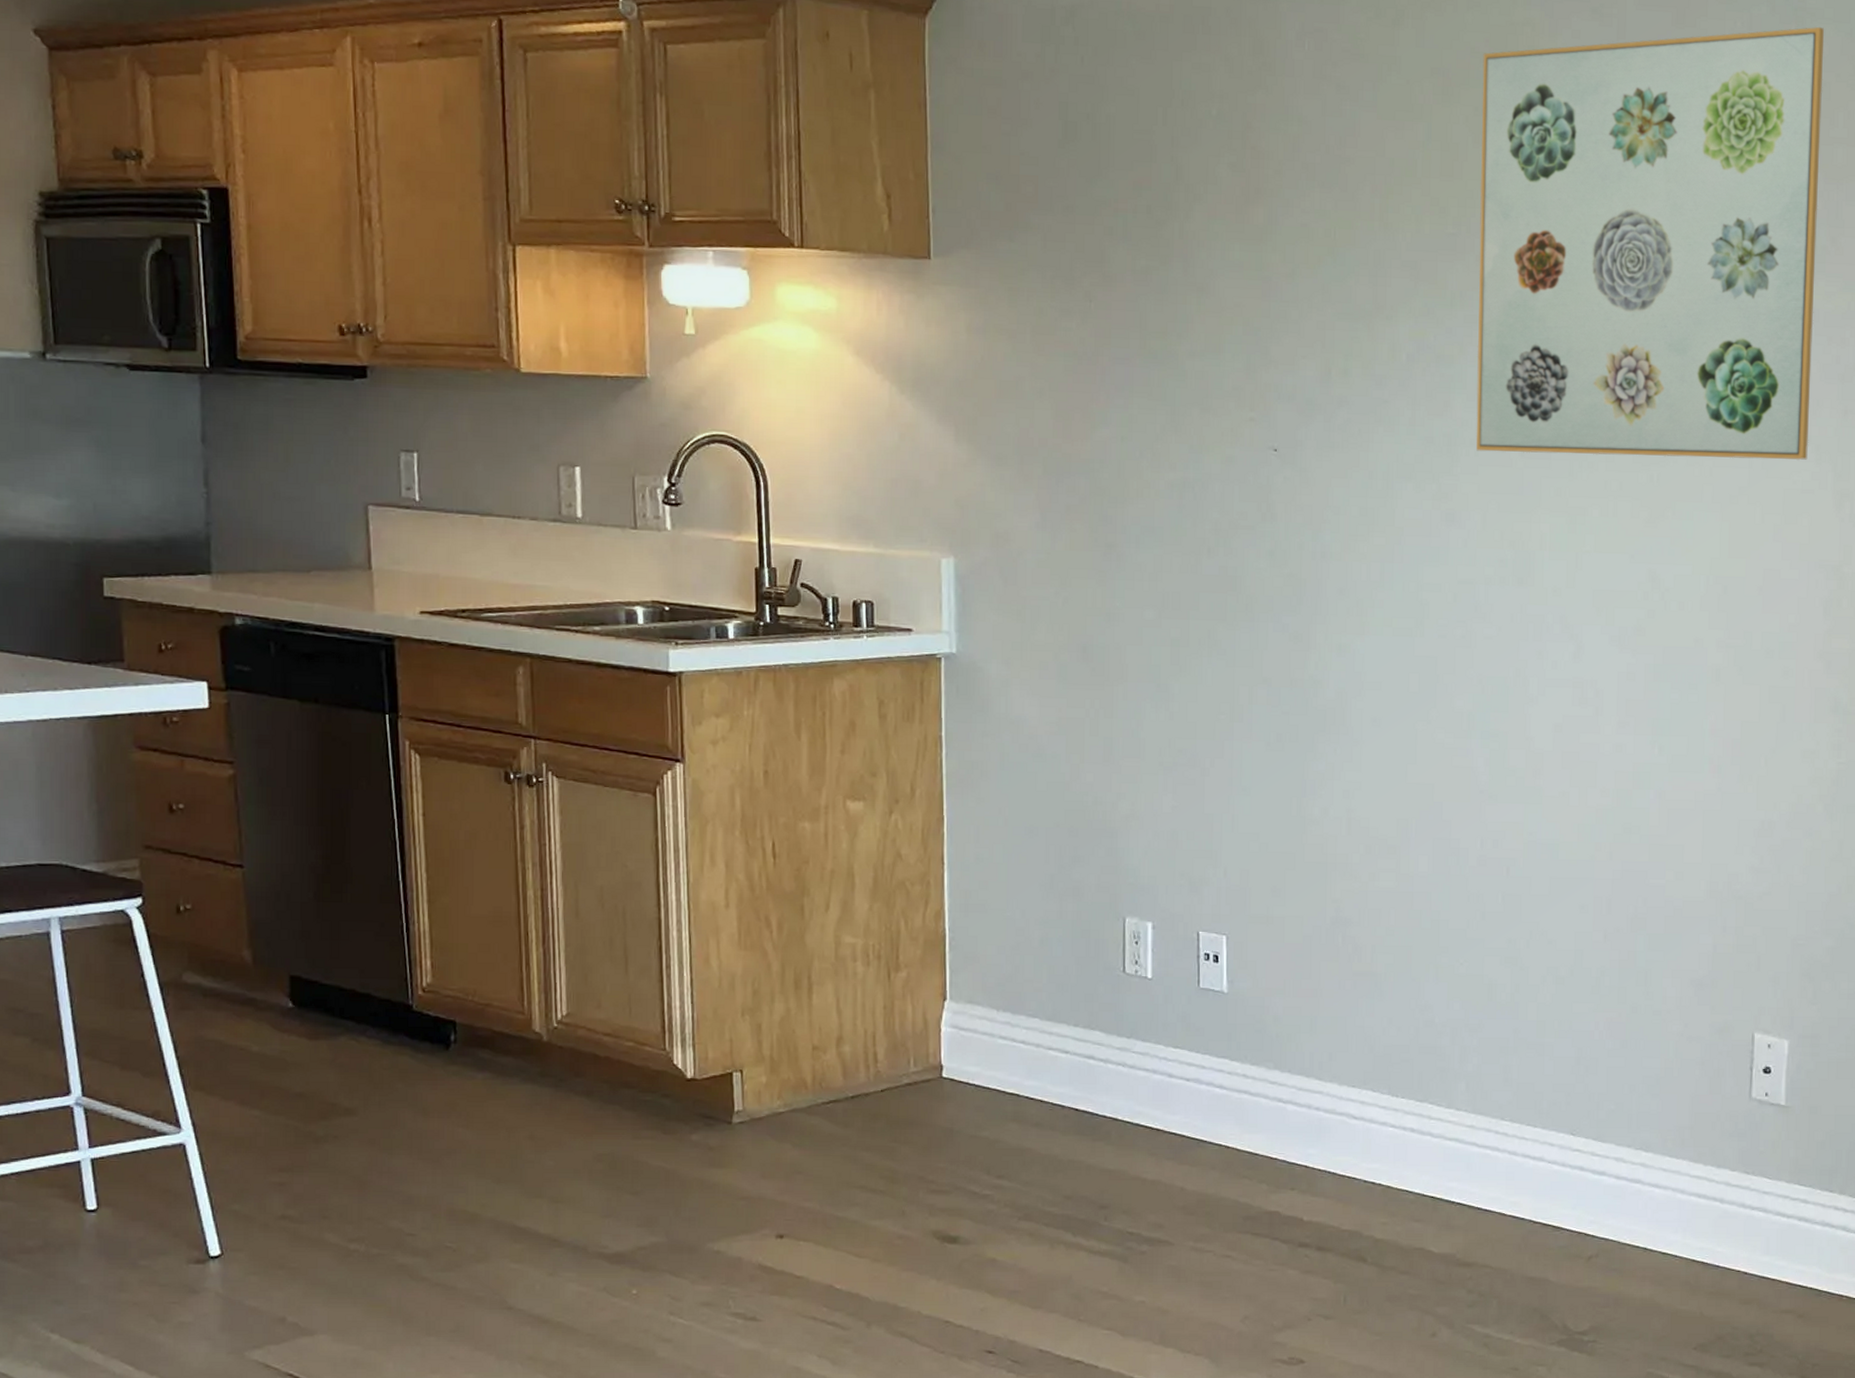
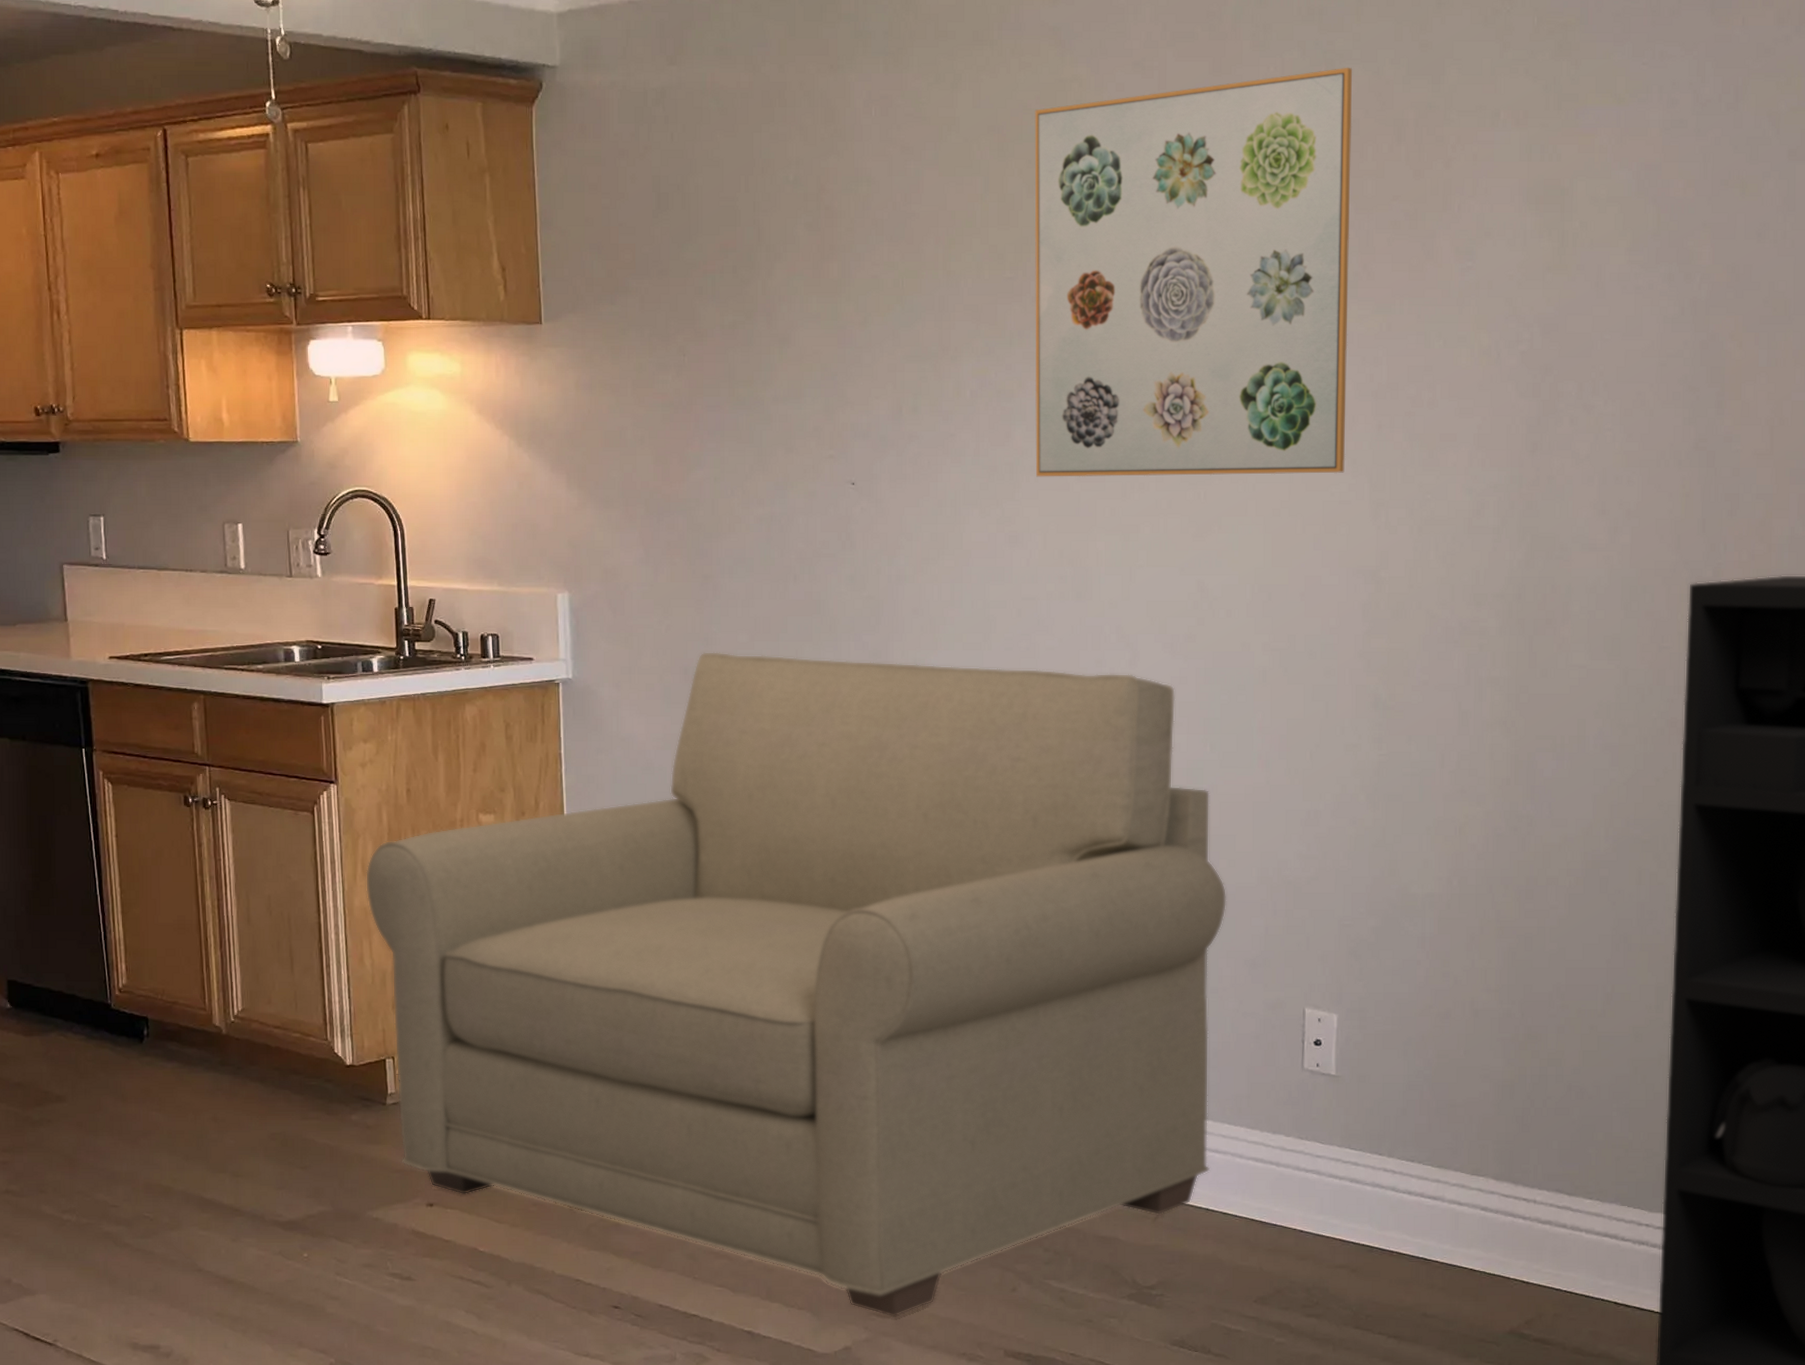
sofa: none [713,628,1674,1365] -> present [365,652,1227,1318]

